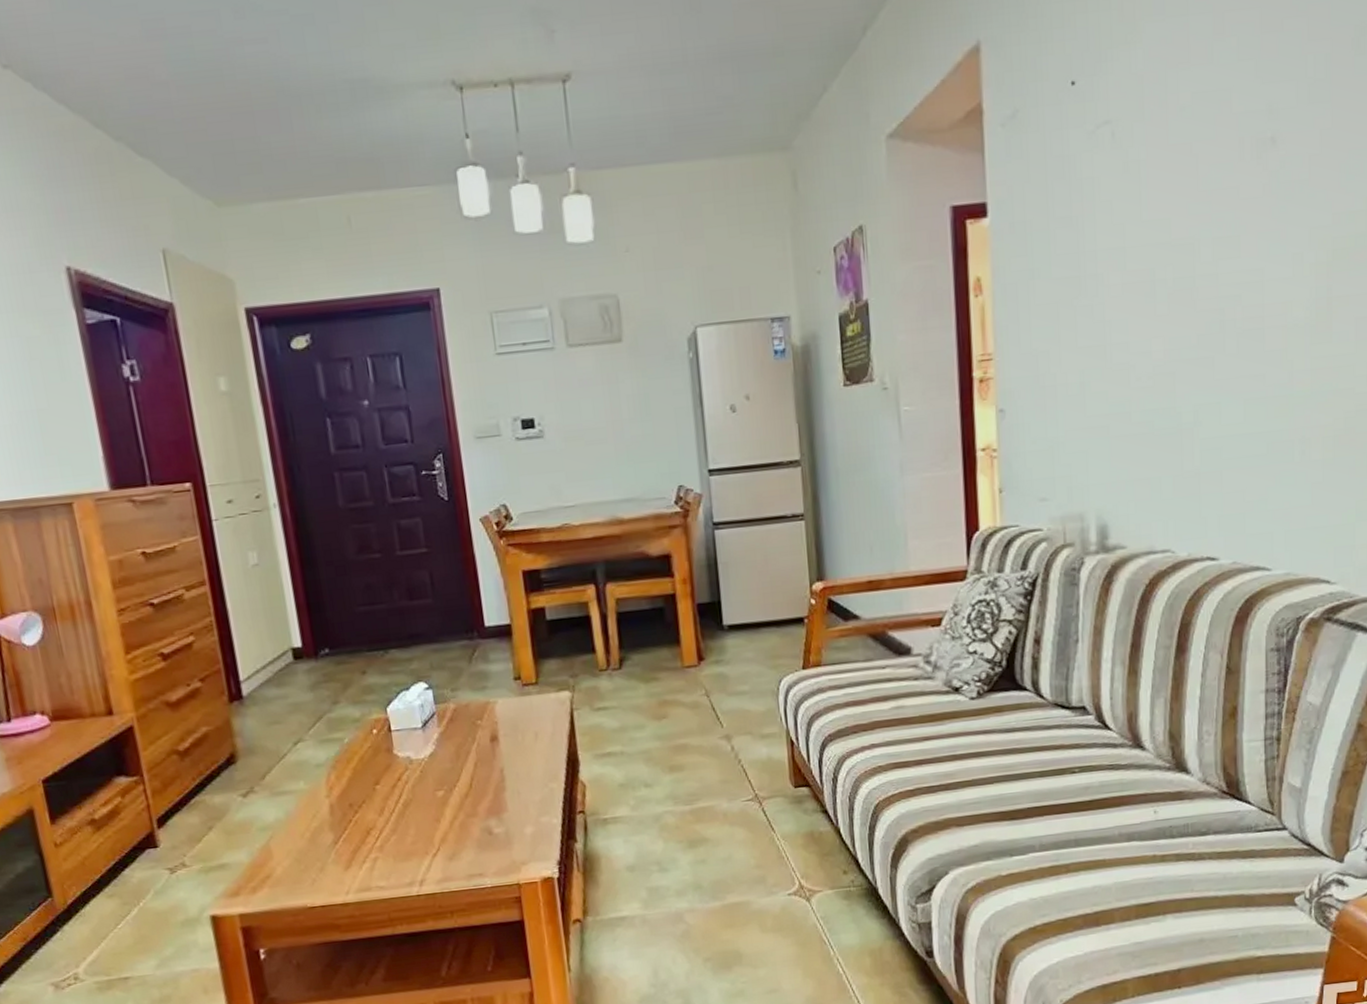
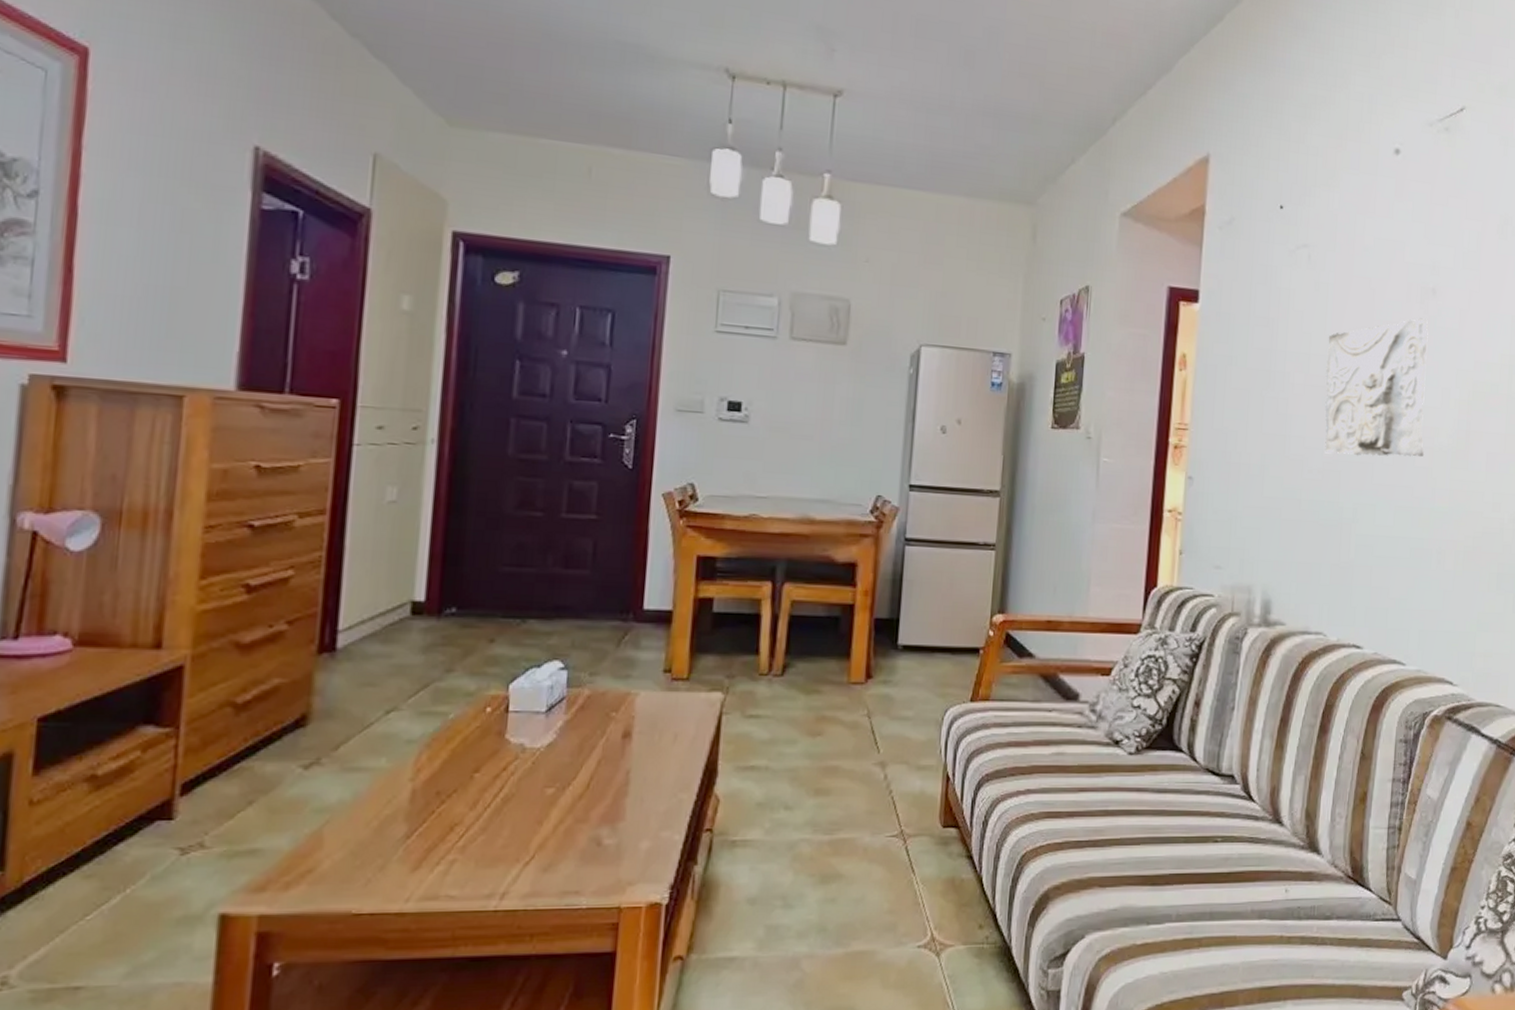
relief sculpture: none [1145,176,1276,356] -> present [1324,318,1428,457]

